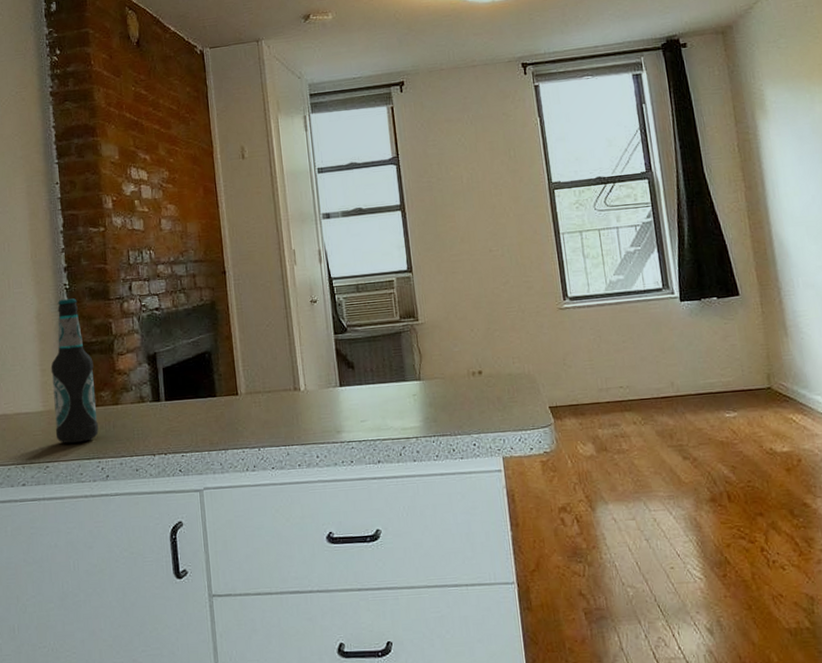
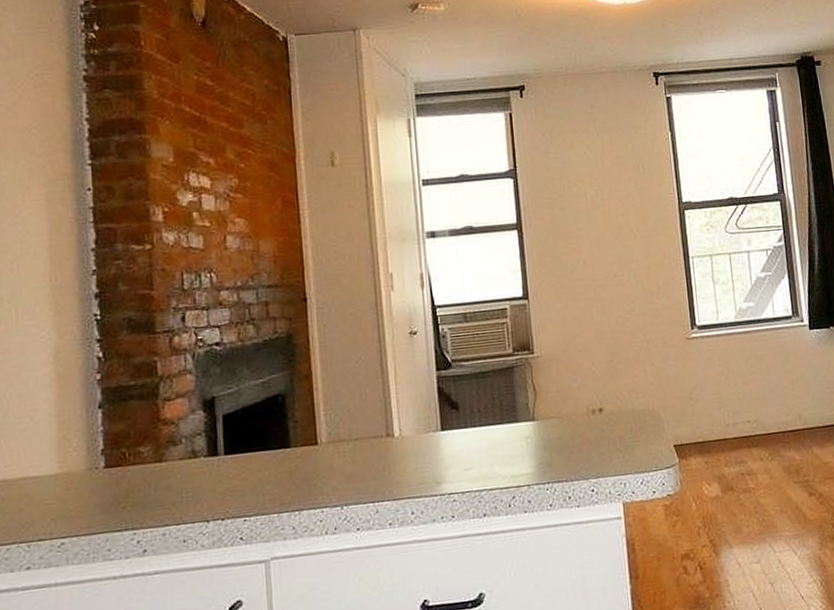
bottle: present [51,298,99,444] -> none [72,332,135,514]

